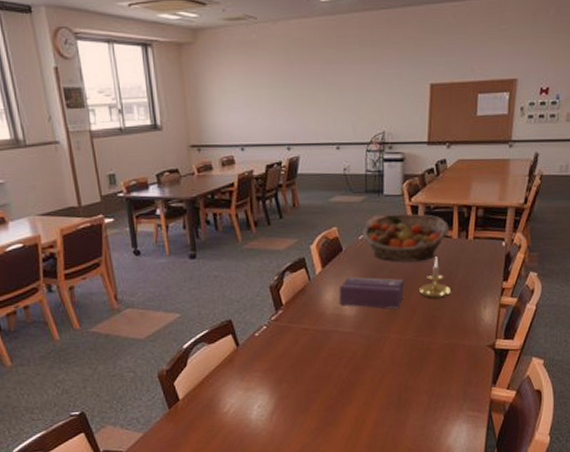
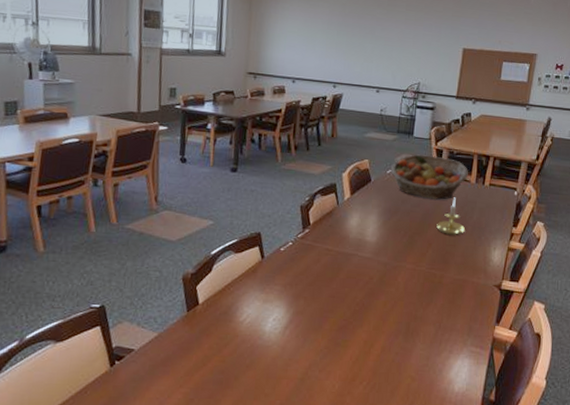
tissue box: present [339,276,404,309] -> none [362,206,423,241]

